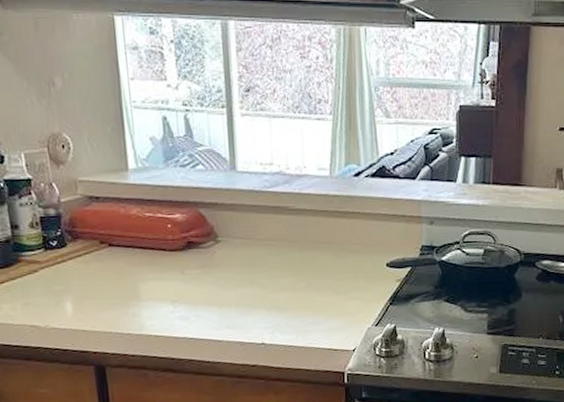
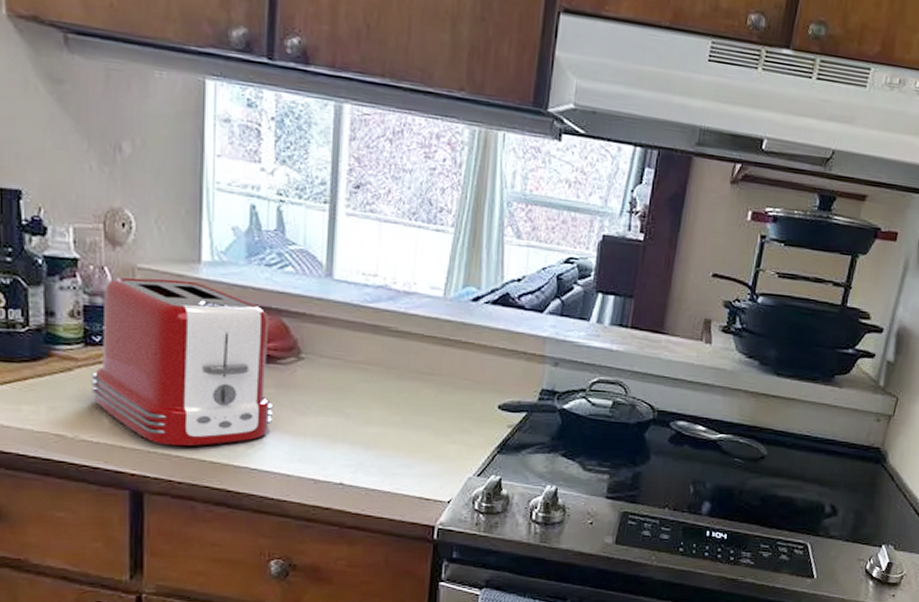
toaster: none [53,187,201,326] -> present [91,277,273,447]

